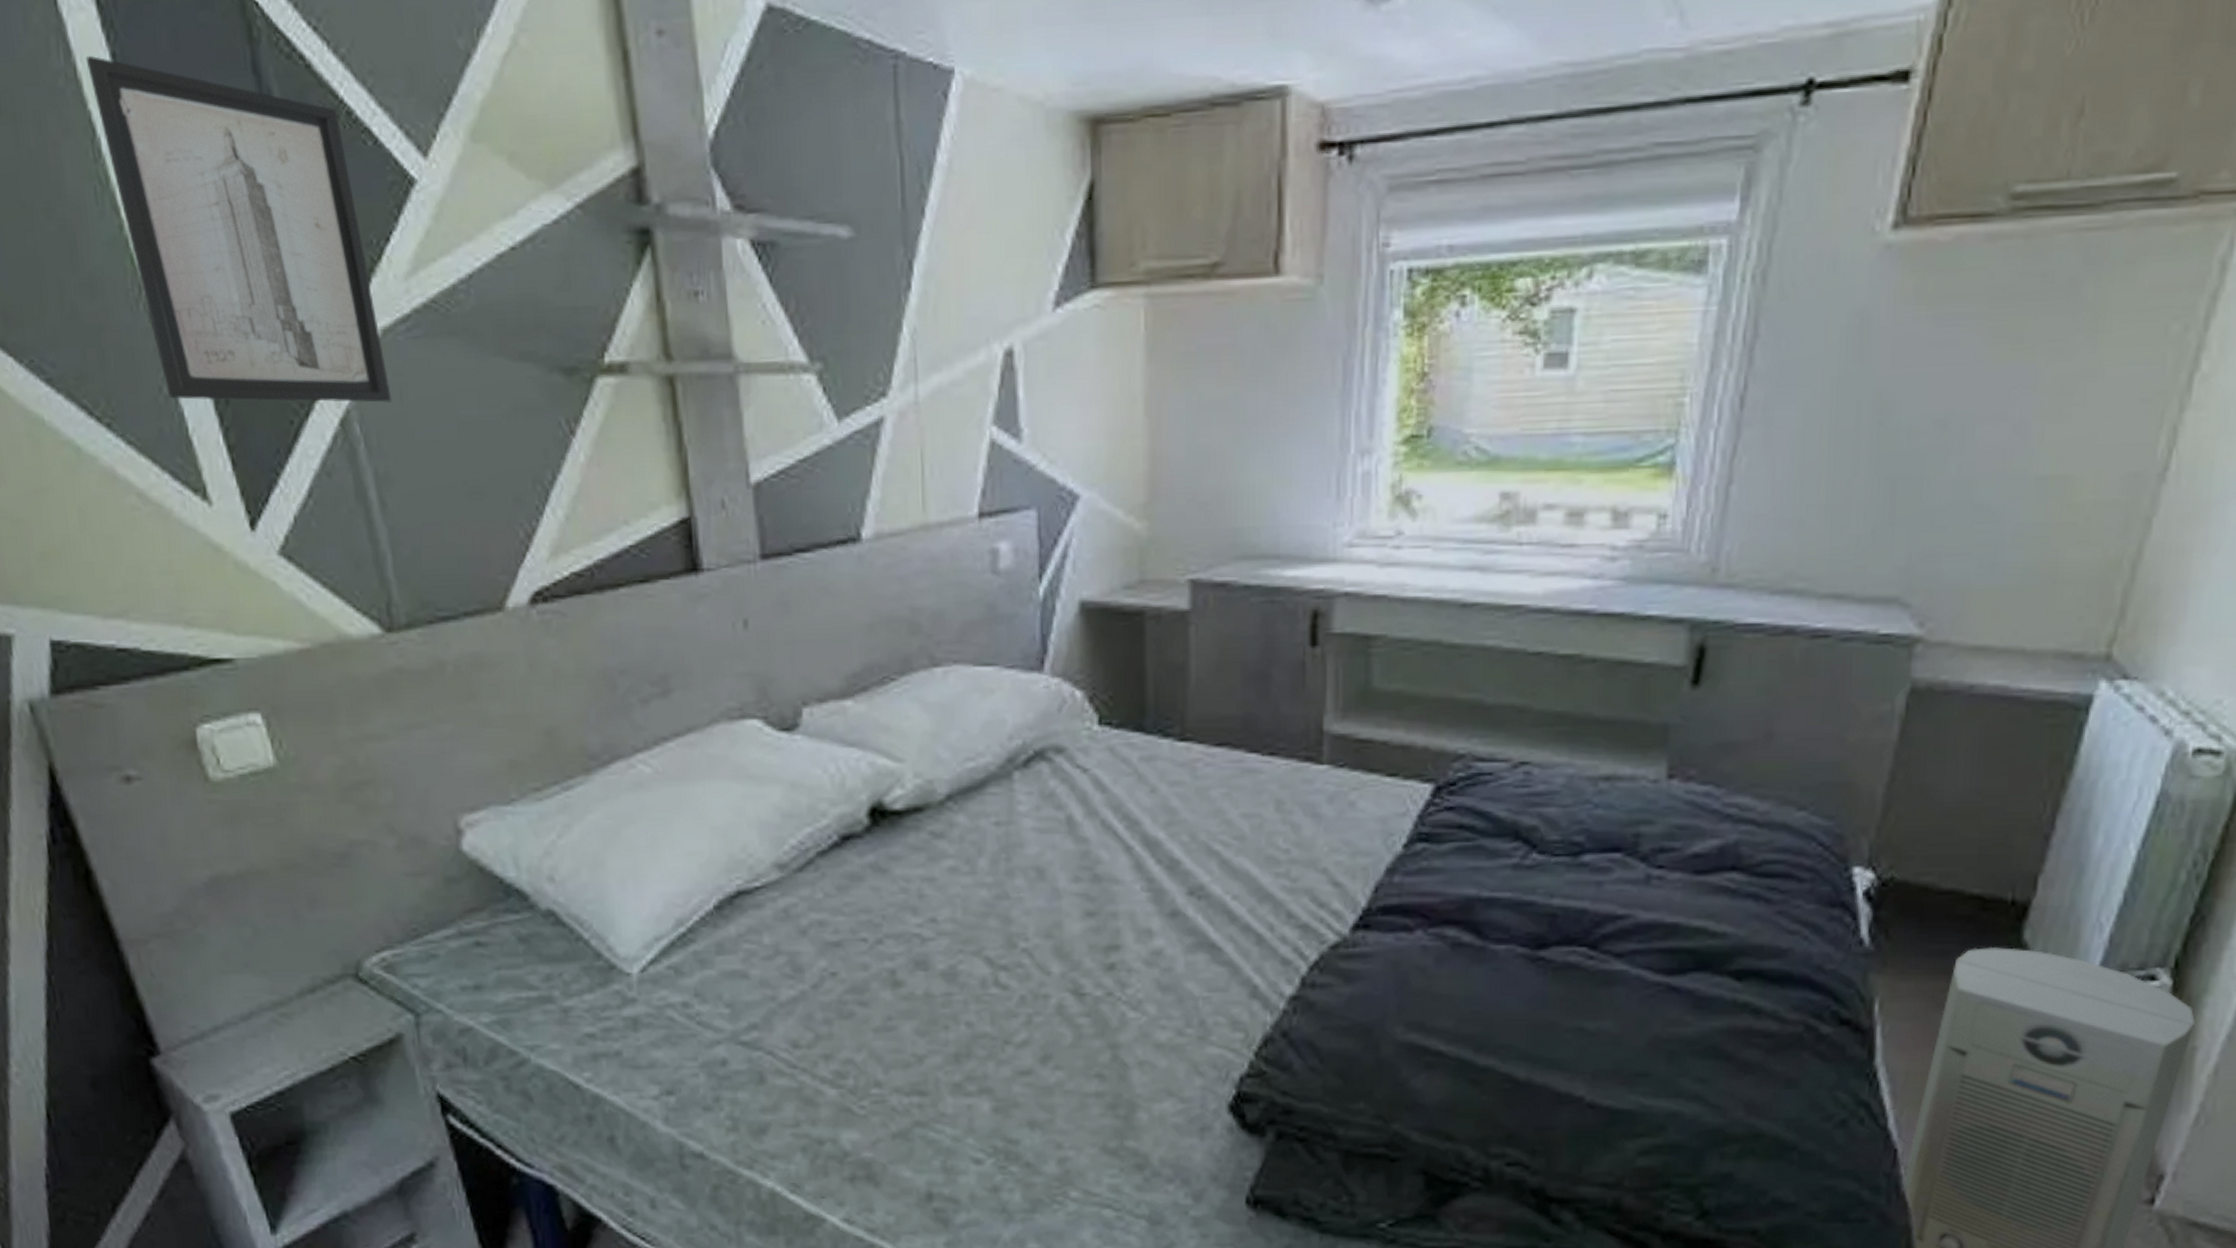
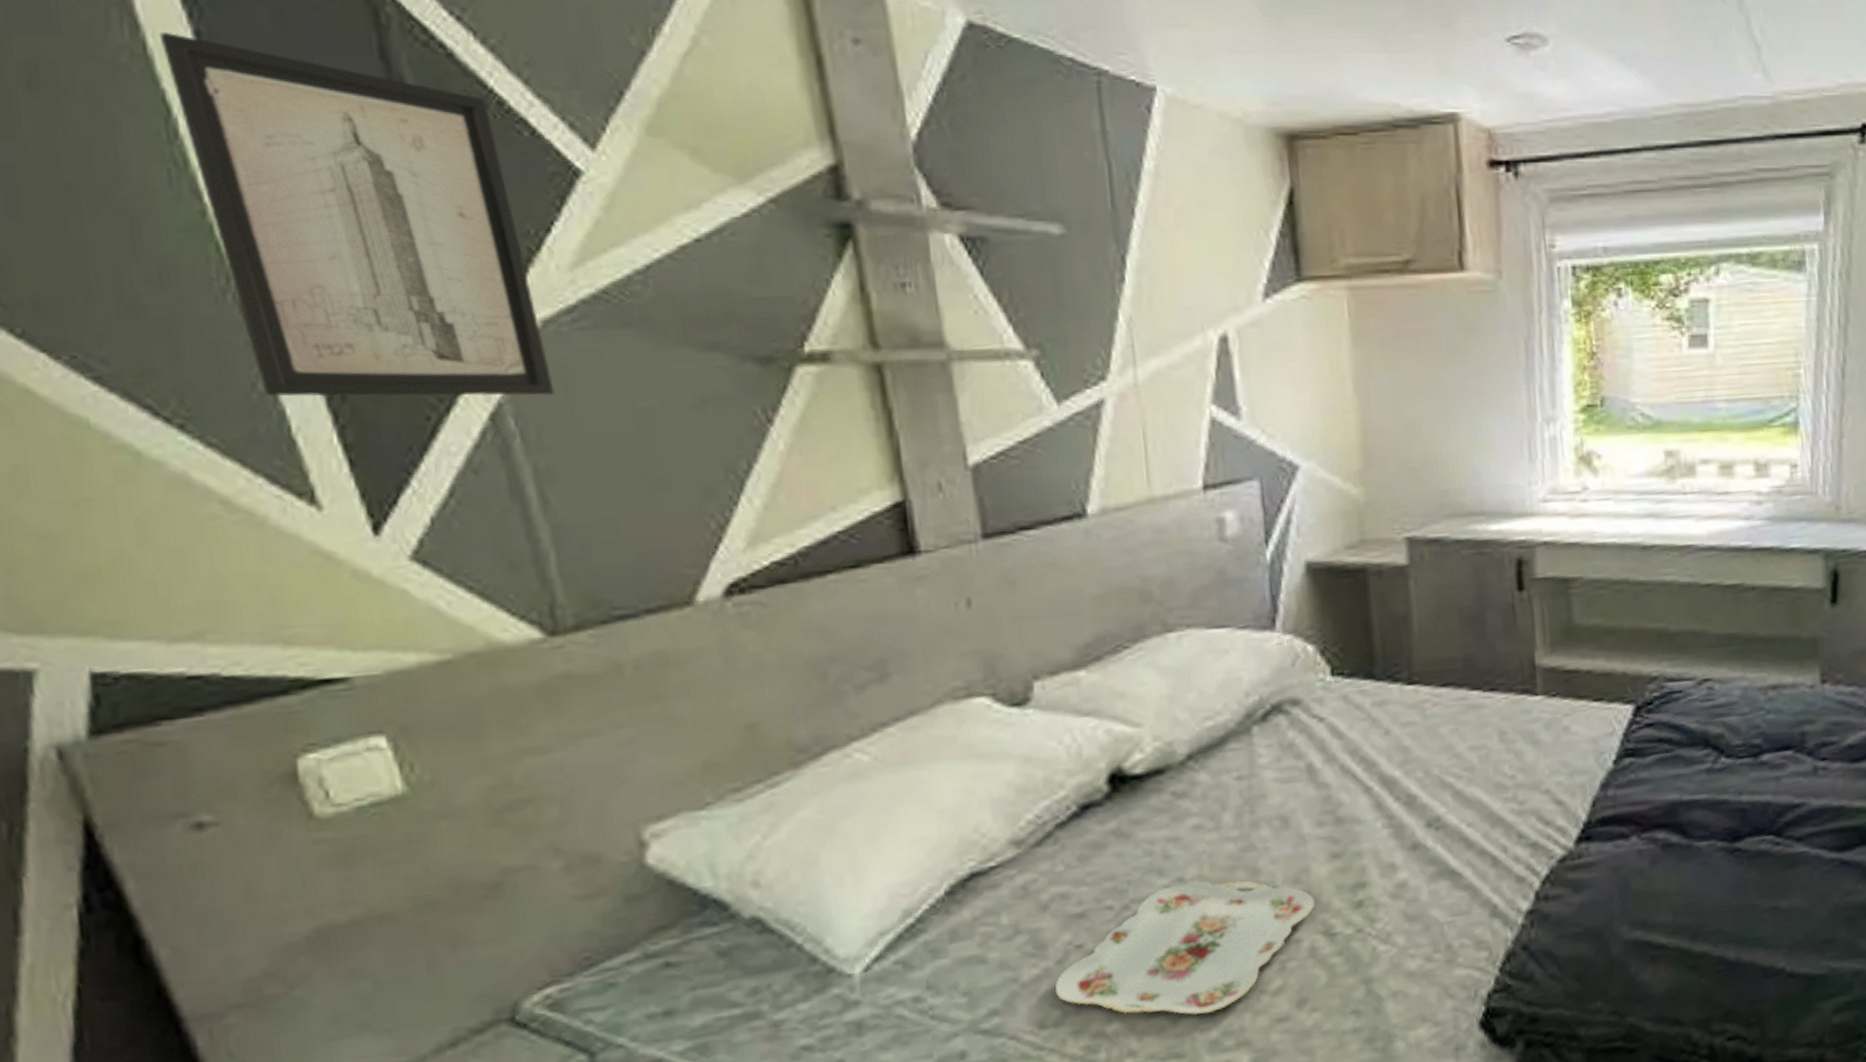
serving tray: none [809,923,1065,1057] -> present [1054,880,1315,1016]

